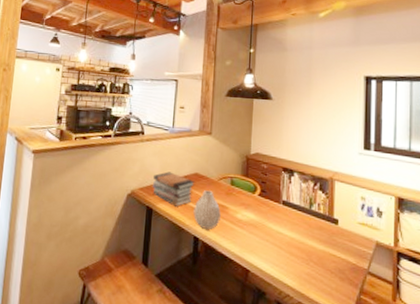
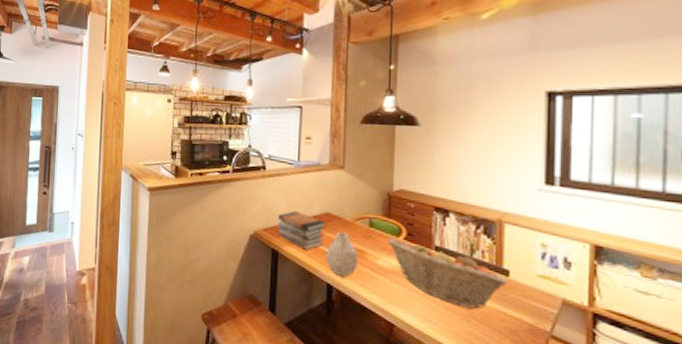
fruit basket: none [245,195,337,253] -> present [387,238,508,309]

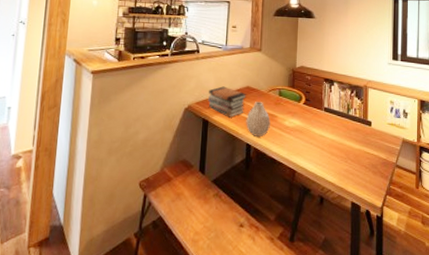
fruit basket: present [387,238,508,309] -> none [292,104,370,152]

